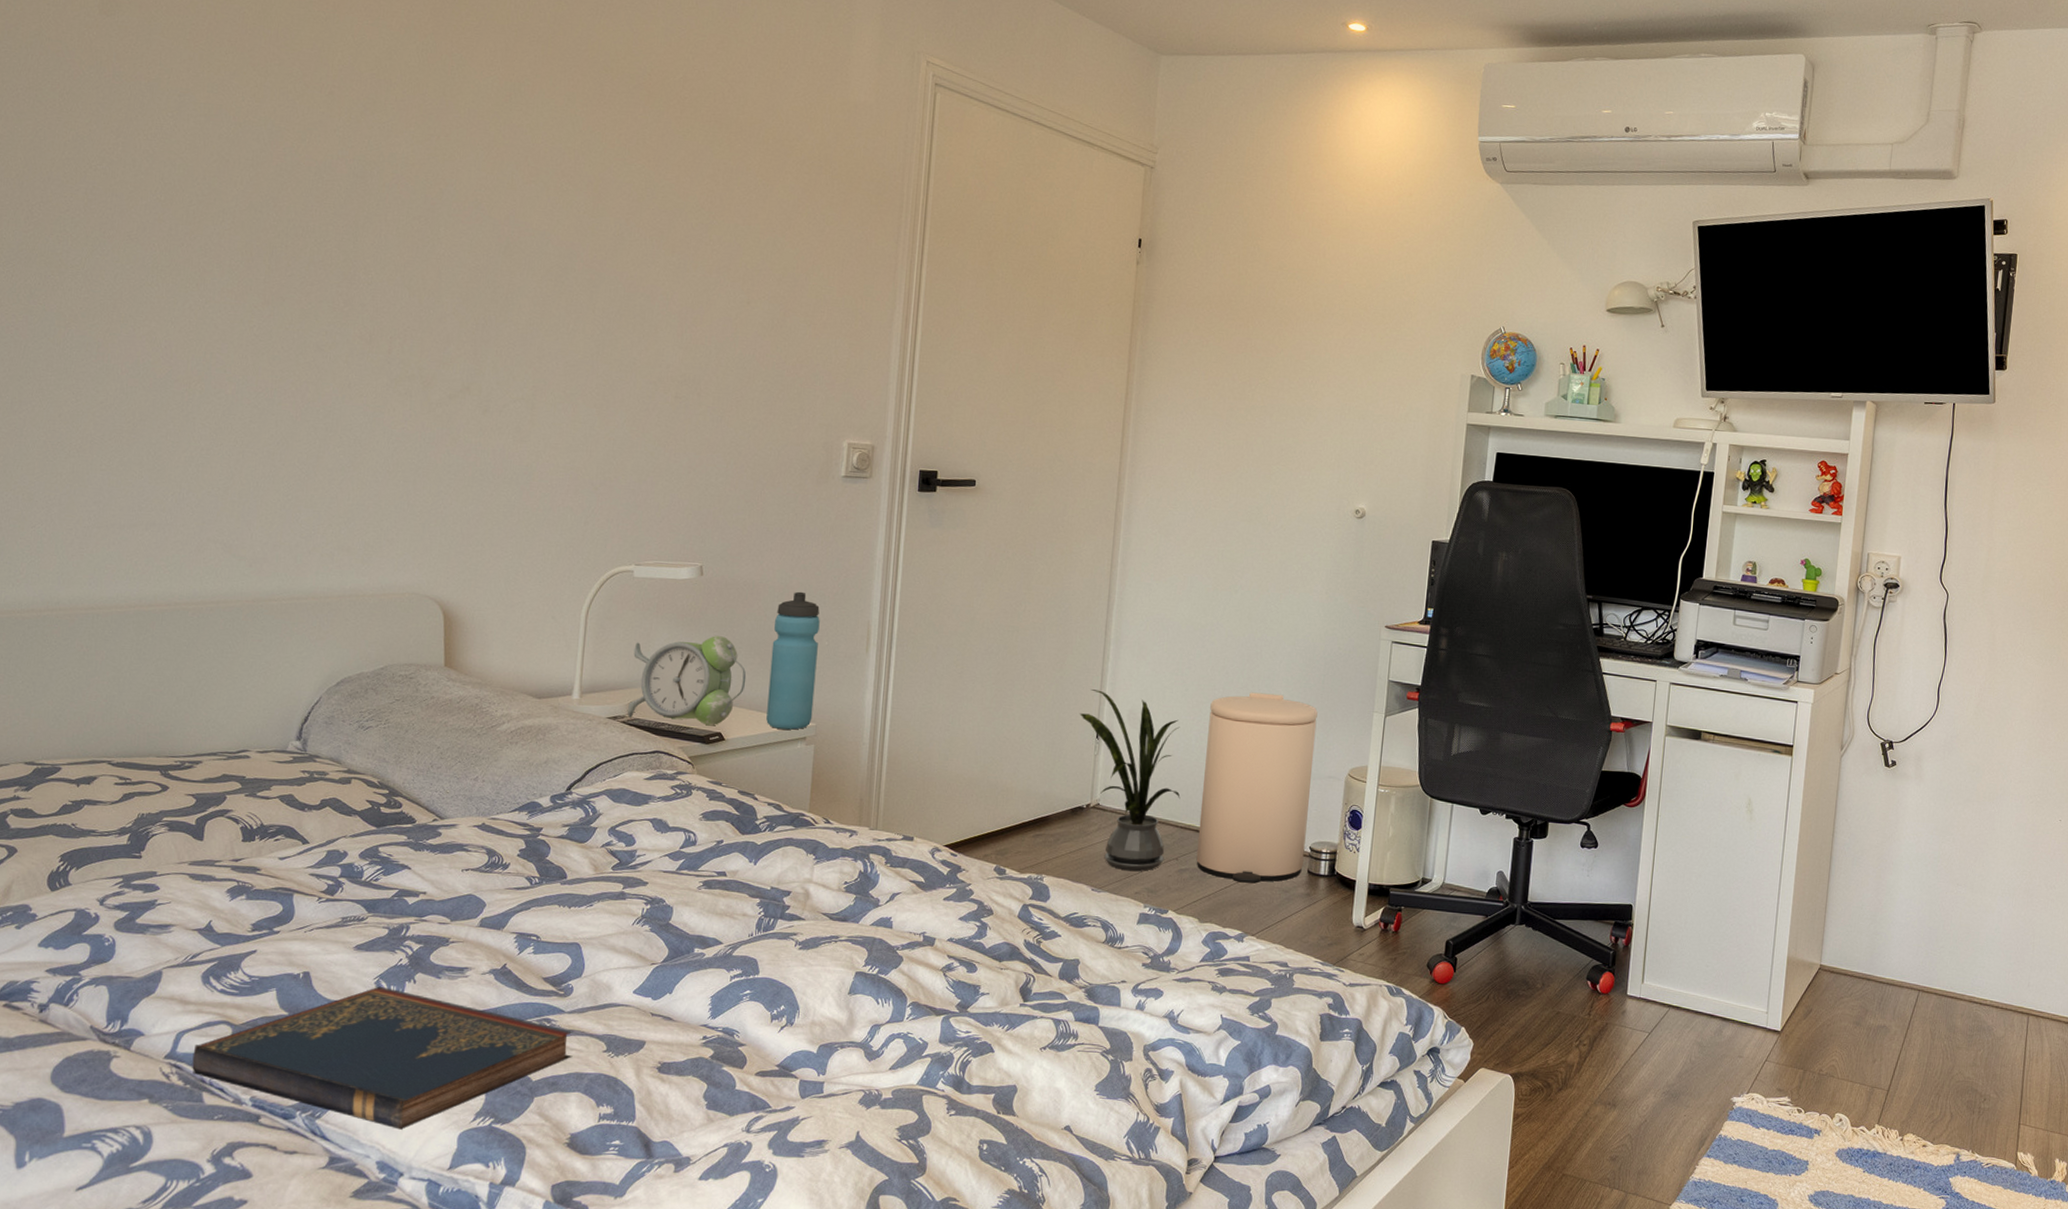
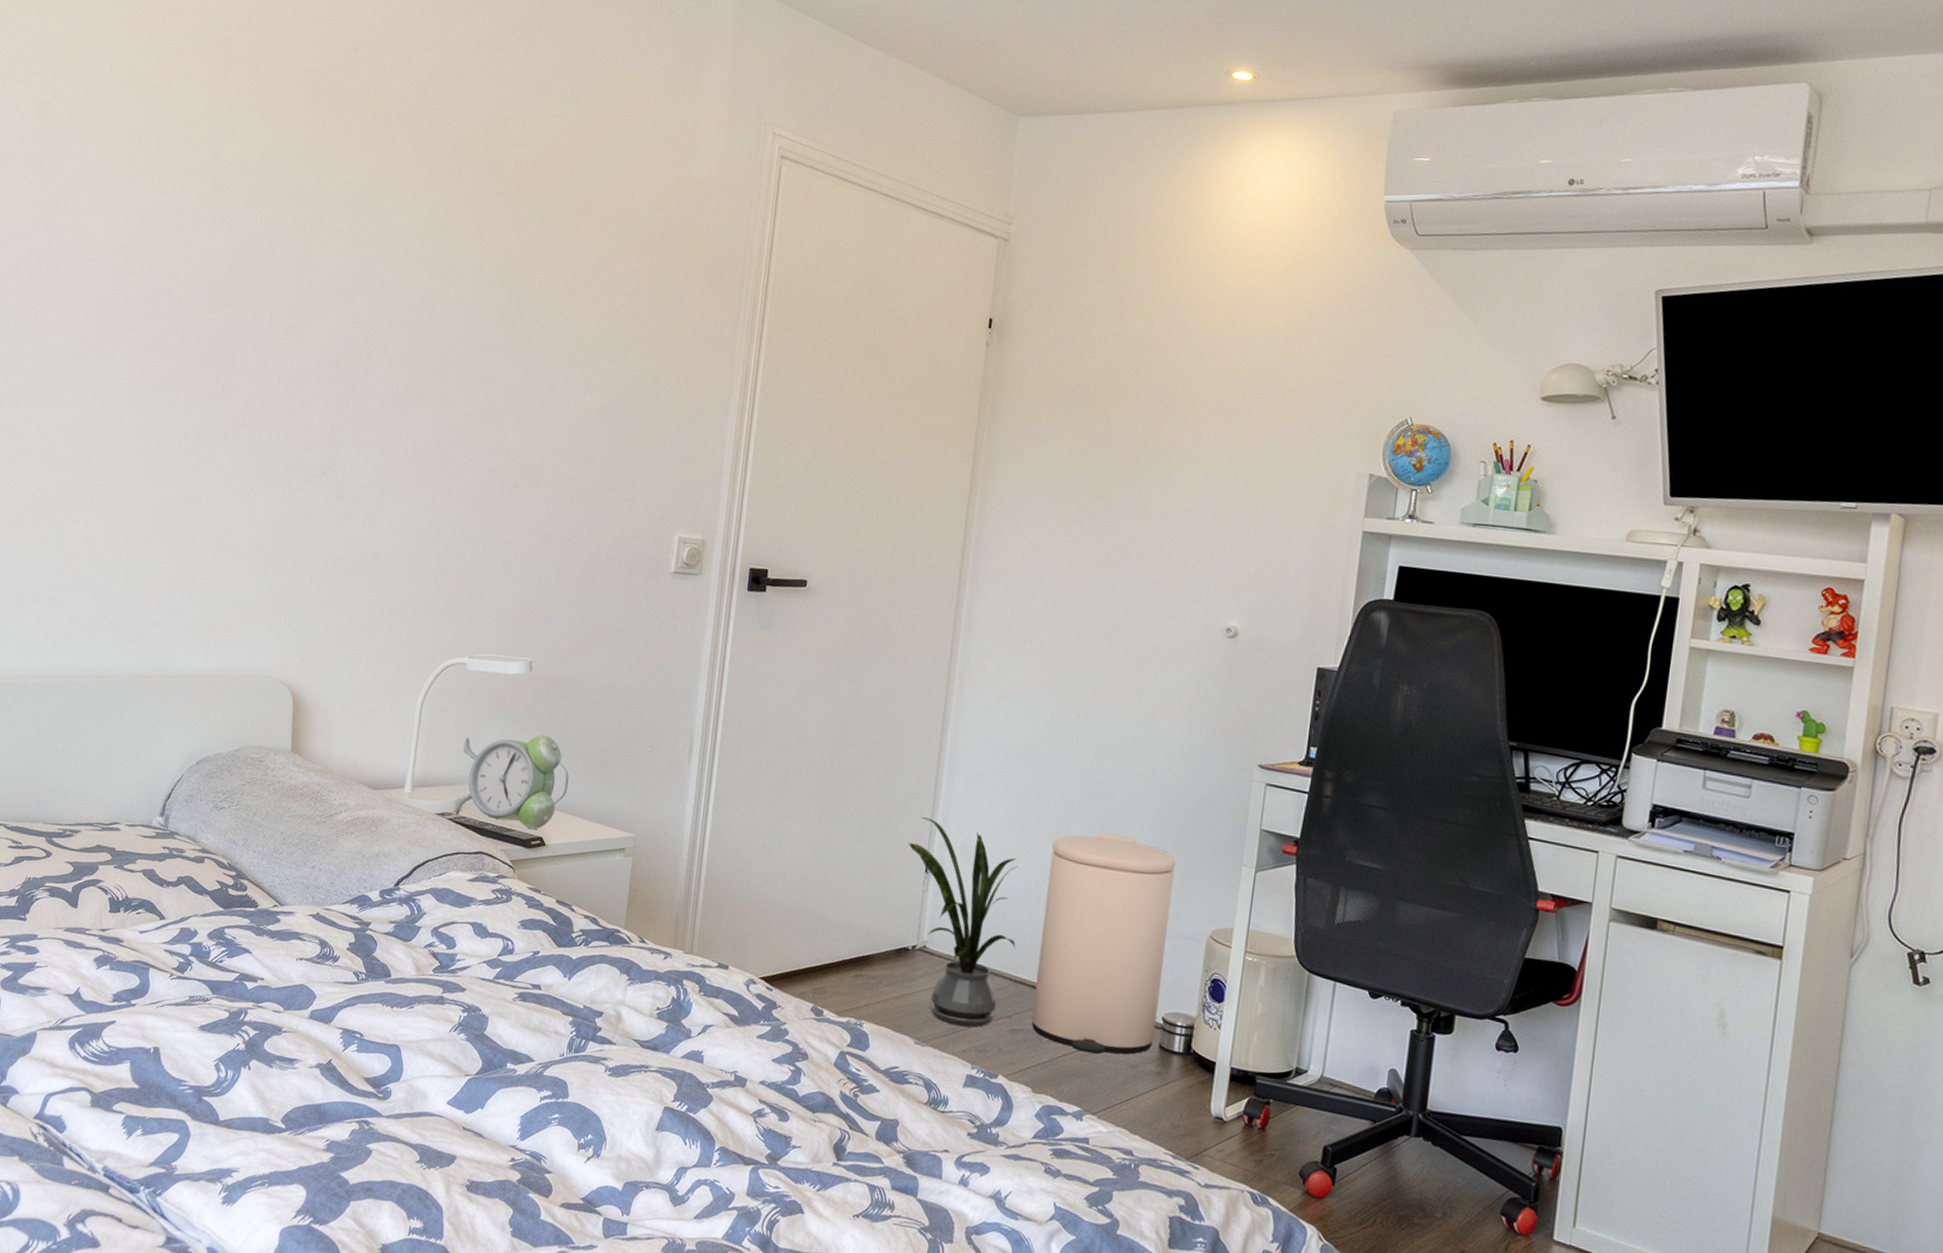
hardcover book: present [192,986,573,1131] -> none [56,1069,389,1219]
water bottle: present [766,591,820,730] -> none [586,692,644,840]

